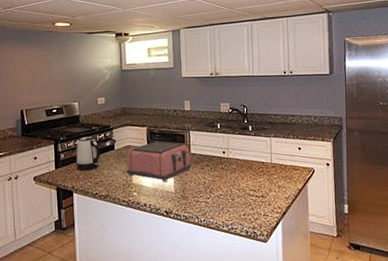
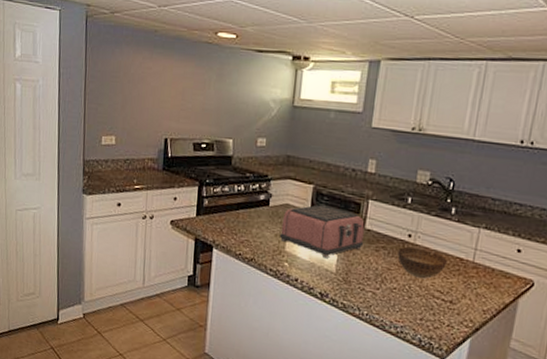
kettle: present [76,136,100,171] -> none [221,183,252,226]
bowl: none [218,161,254,184] -> present [397,247,447,279]

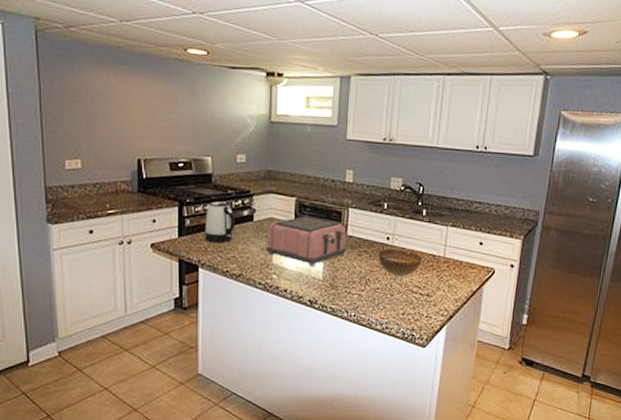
kettle: none [221,183,252,226] -> present [205,201,235,243]

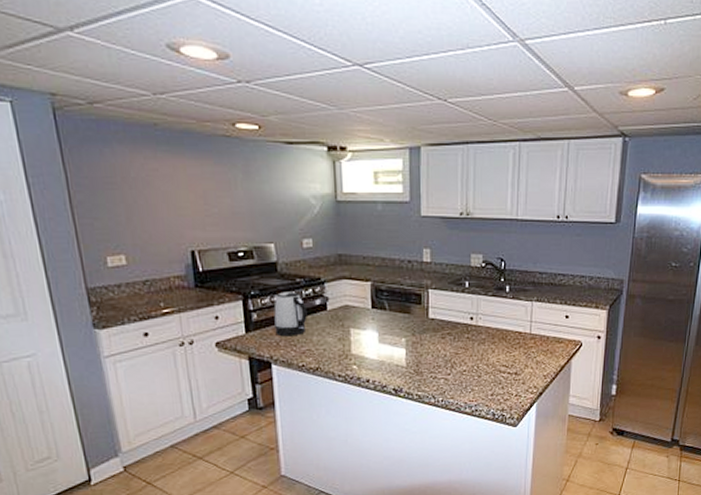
toaster: present [265,216,347,266] -> none [342,301,429,353]
bowl: present [378,249,422,277] -> none [463,329,508,358]

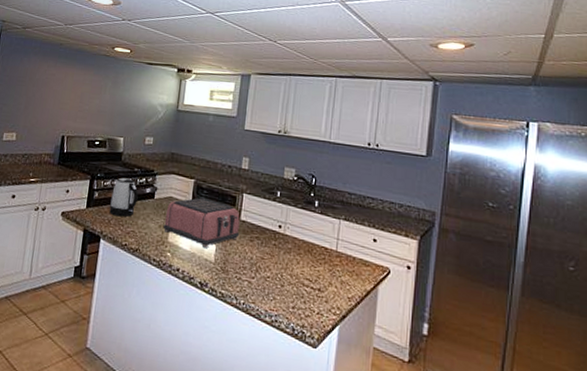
toaster: none [342,301,429,353] -> present [162,197,240,248]

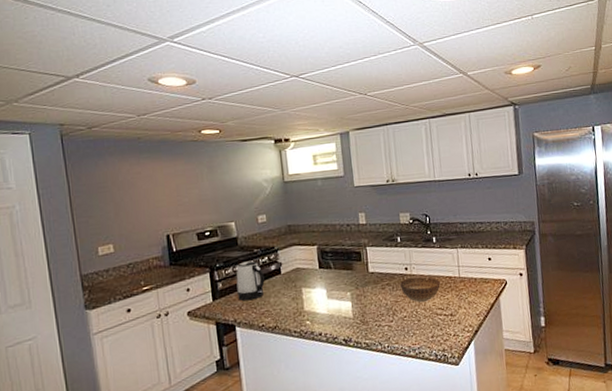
toaster: present [162,197,240,248] -> none [295,260,370,307]
bowl: none [270,237,314,268] -> present [400,277,440,303]

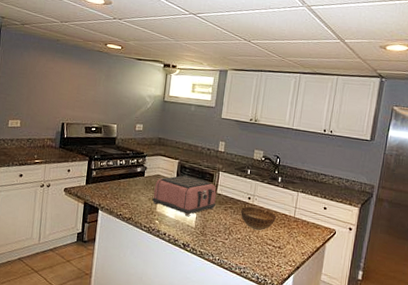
kettle: present [236,260,265,301] -> none [106,159,131,192]
toaster: none [295,260,370,307] -> present [152,175,217,216]

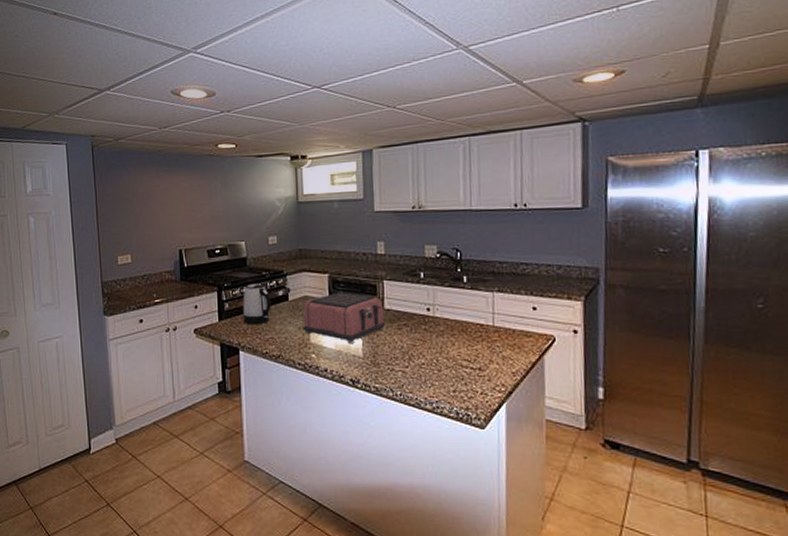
kettle: none [106,159,131,192] -> present [243,283,271,325]
bowl: present [241,207,276,231] -> none [420,321,469,351]

